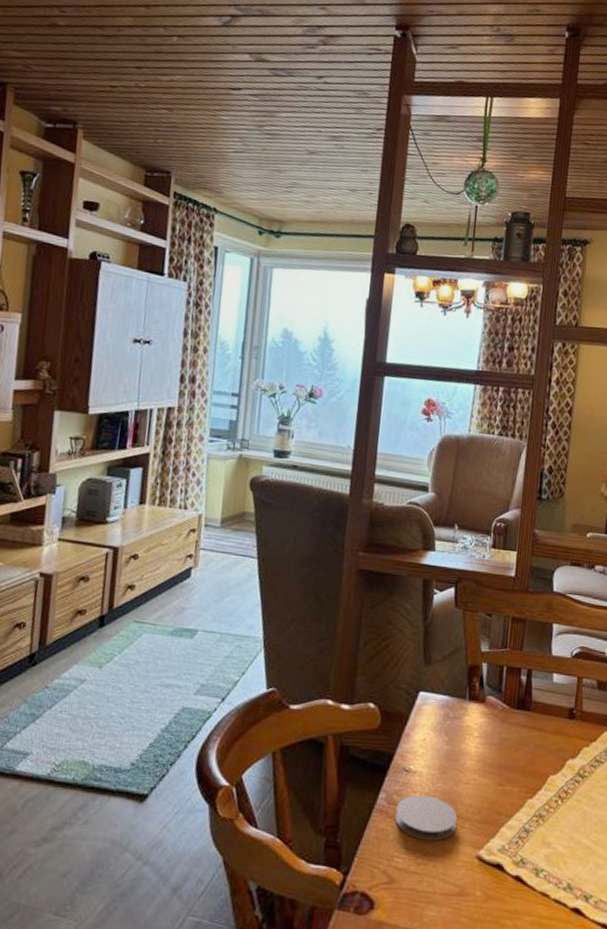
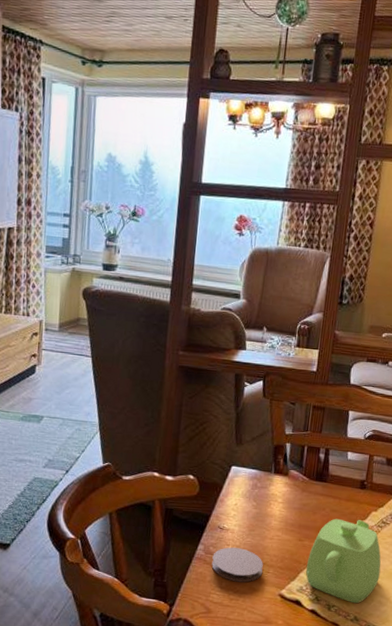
teapot: none [507,756,597,867] -> present [305,518,381,604]

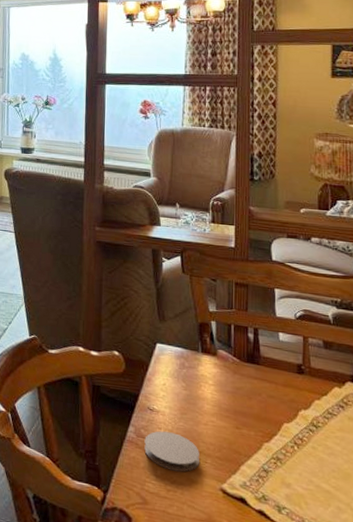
teapot: present [305,518,381,604] -> none [247,405,334,508]

